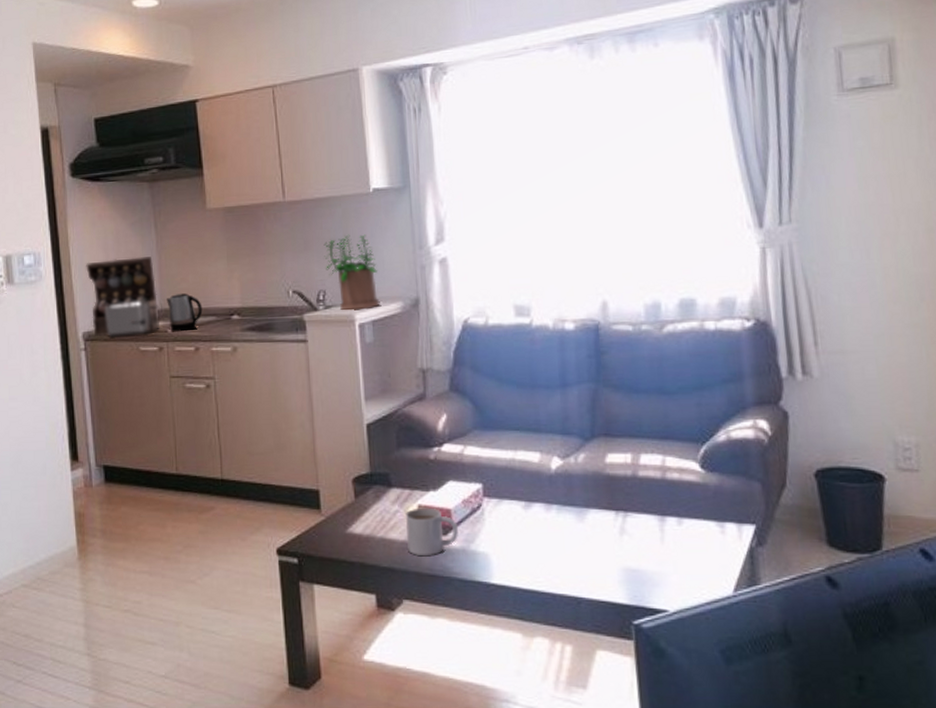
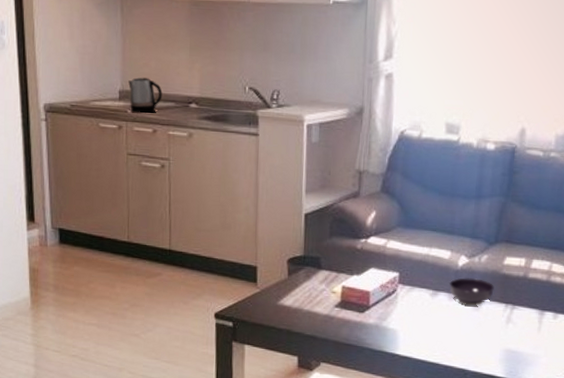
spice rack: present [86,257,160,337] -> none [50,36,121,110]
toaster: present [104,299,161,340] -> none [66,79,121,115]
potted plant: present [323,234,380,311] -> none [281,41,329,113]
mug: present [405,507,458,557] -> none [329,288,374,329]
bowl: none [542,483,599,516] -> present [448,278,494,305]

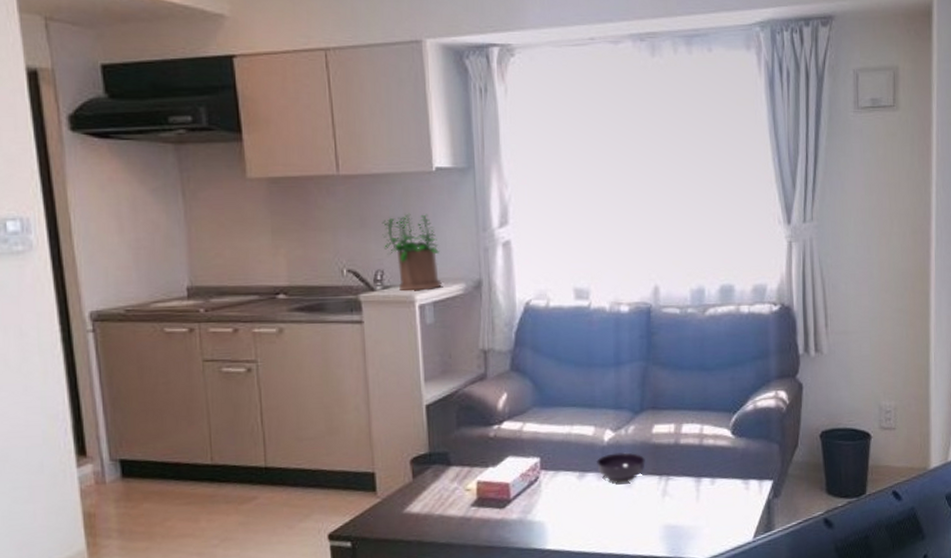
kettle: present [128,76,163,114] -> none [198,269,242,312]
potted plant: none [281,41,329,113] -> present [382,213,442,292]

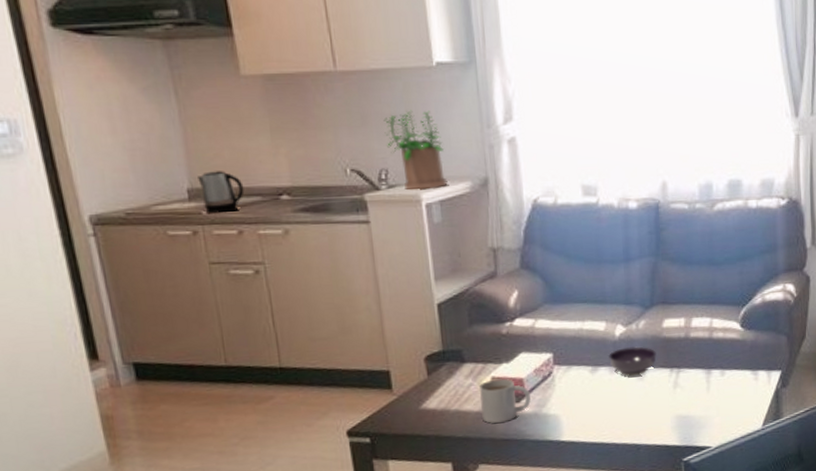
kettle: none [198,269,242,312] -> present [198,170,245,214]
mug: none [464,483,516,531] -> present [478,378,531,424]

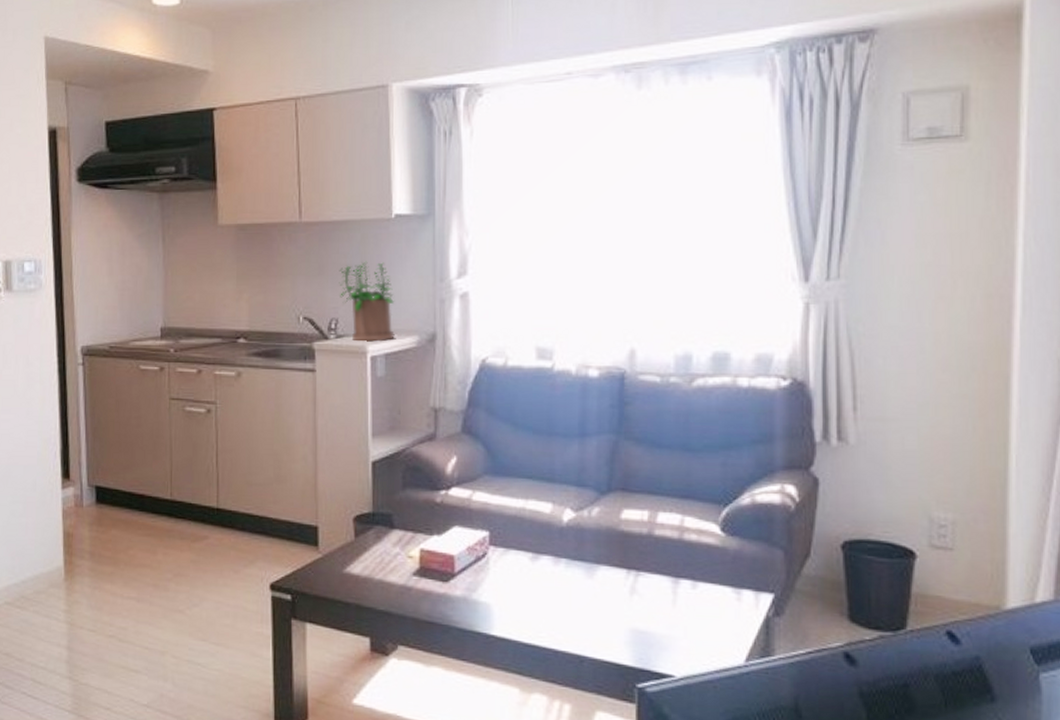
kettle: present [198,170,245,214] -> none [171,311,208,352]
mug: present [478,378,531,424] -> none [405,551,460,603]
bowl: present [607,346,657,376] -> none [552,536,611,571]

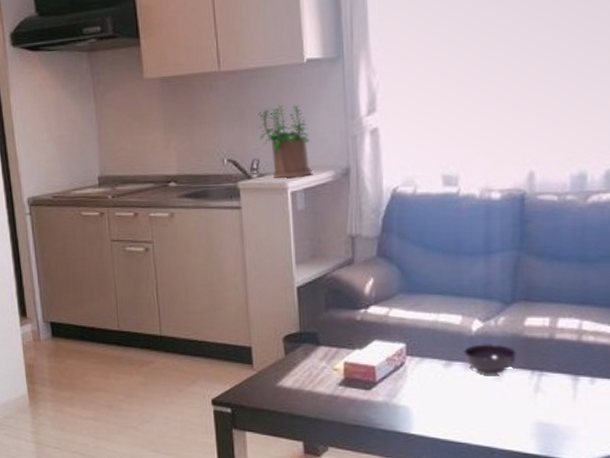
bowl: none [552,536,611,571] -> present [463,344,516,374]

